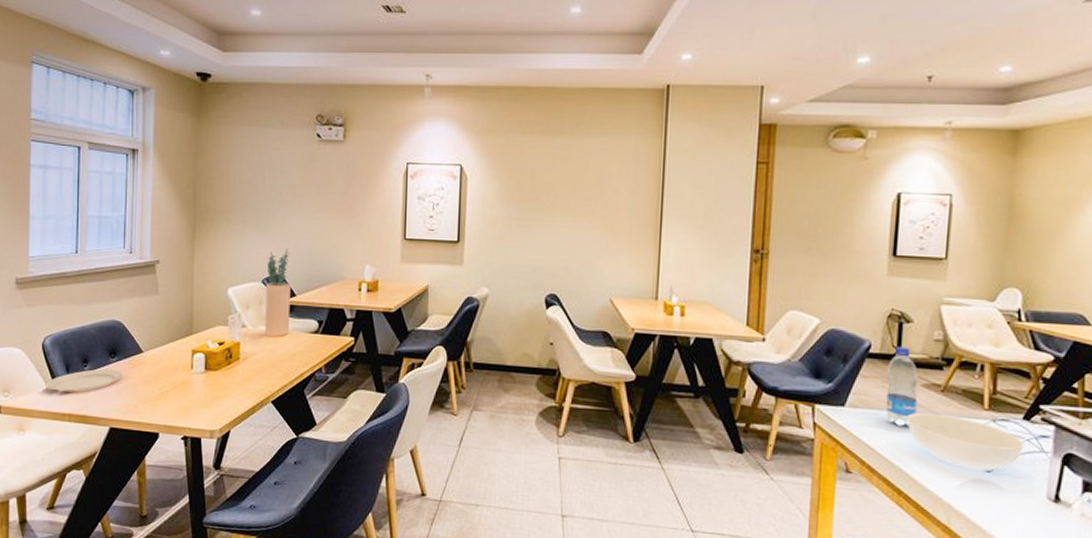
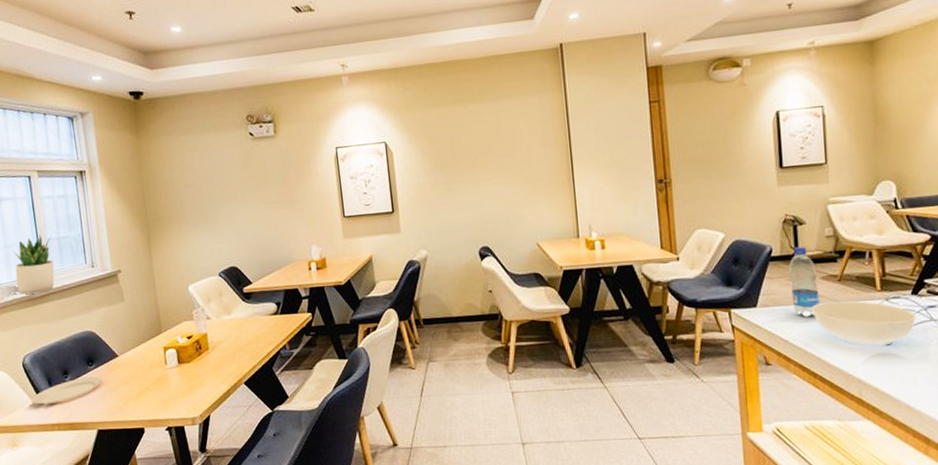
planter: none [49,210,92,273] -> present [13,234,55,295]
vase: present [265,248,291,338] -> none [222,241,251,325]

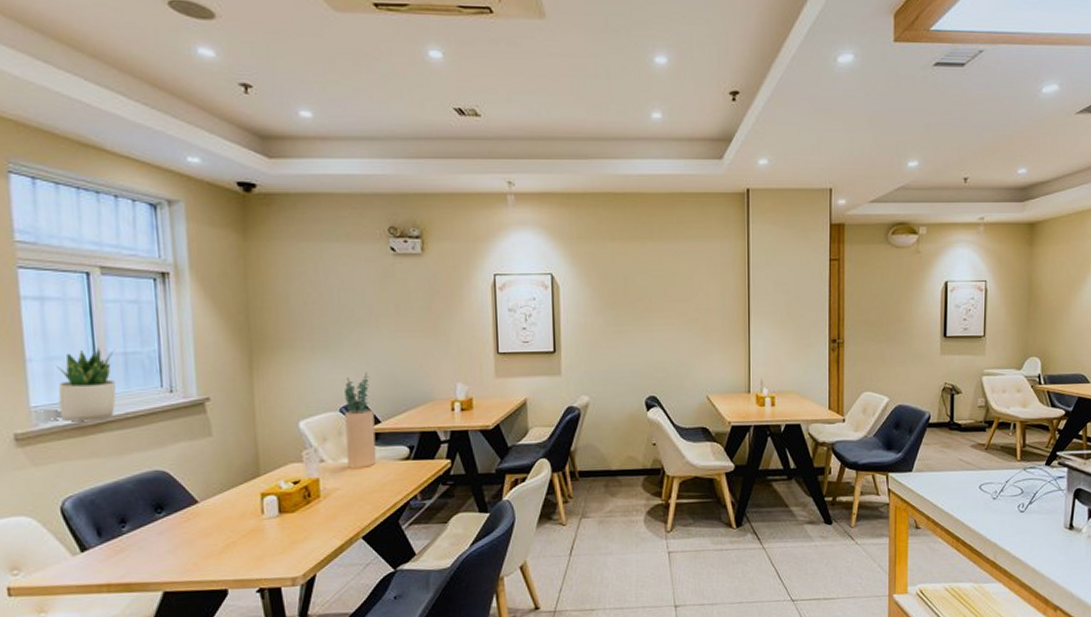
plate: present [31,376,102,405] -> none [70,526,174,561]
vase: none [222,241,251,325] -> present [345,372,377,470]
bottle: present [789,246,820,317] -> none [944,414,968,483]
bowl: present [811,300,916,347] -> none [960,468,1047,513]

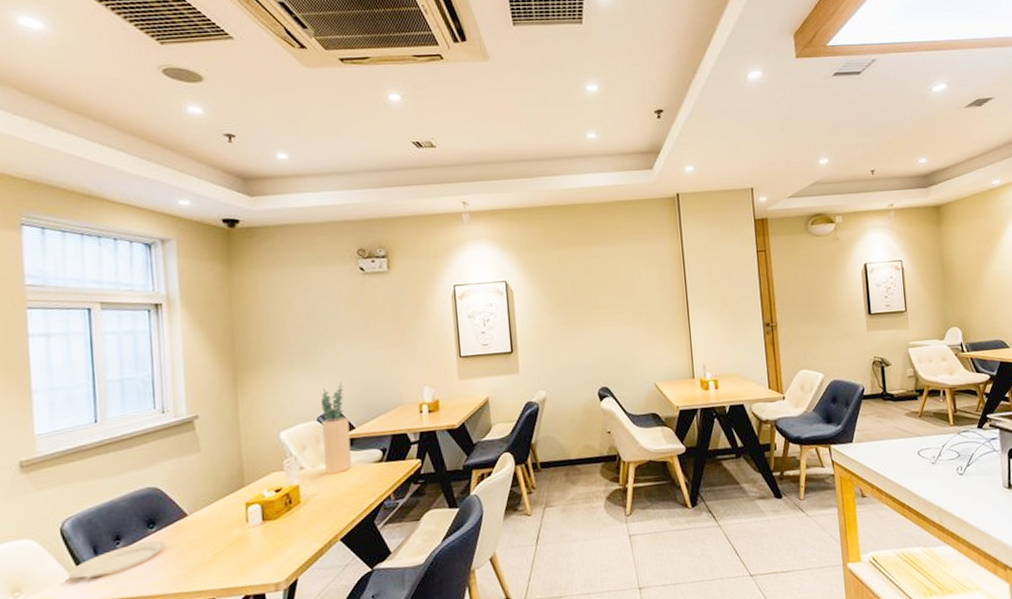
planter: present [57,347,116,422] -> none [60,375,113,447]
plate: none [70,526,174,561] -> present [68,540,165,579]

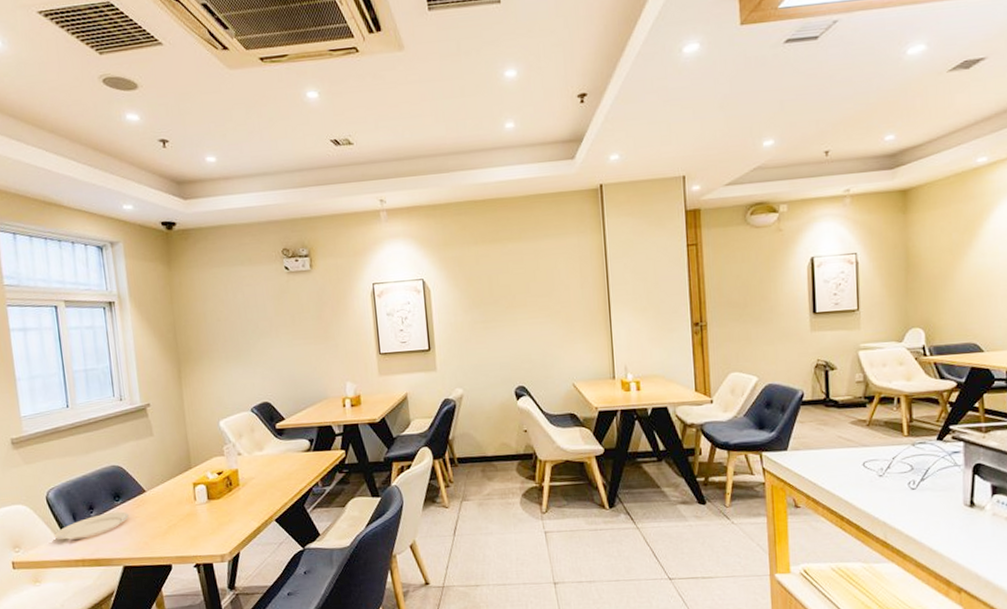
vase: present [321,382,352,475] -> none [254,376,284,461]

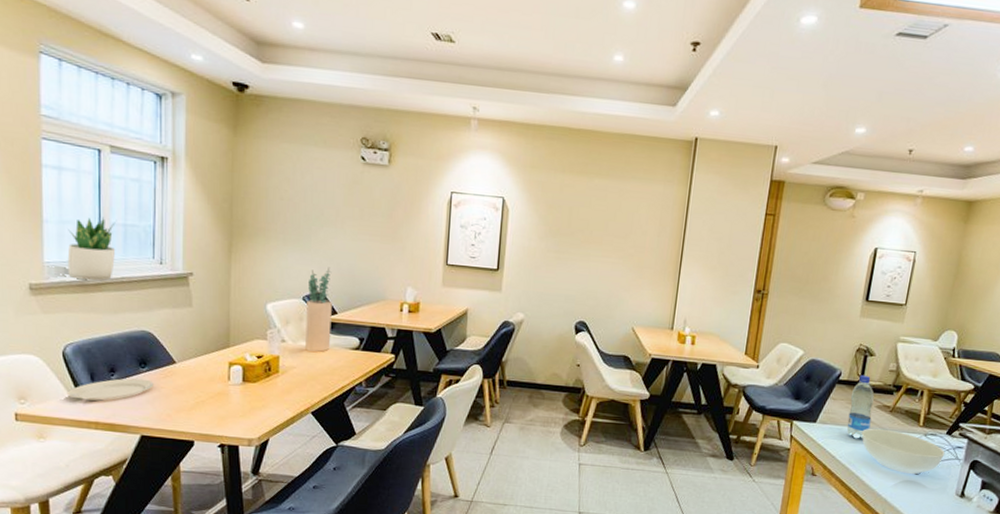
planter: none [38,366,81,428] -> present [67,216,116,281]
vase: none [254,376,284,461] -> present [305,267,332,353]
bottle: none [820,391,849,461] -> present [847,375,874,439]
bowl: none [840,445,941,491] -> present [861,428,945,475]

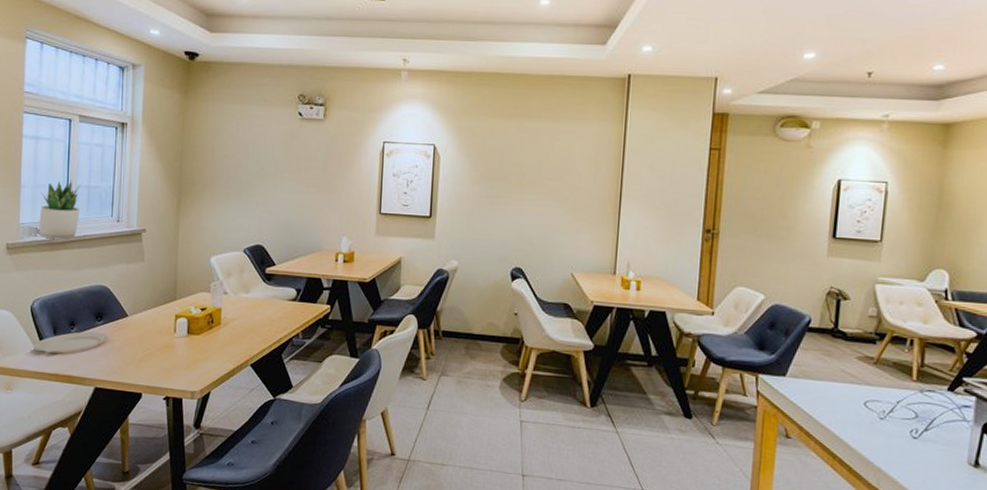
vase: present [305,267,332,353] -> none [245,220,271,305]
bottle: present [847,375,874,439] -> none [823,321,853,396]
bowl: present [861,428,945,475] -> none [841,383,949,439]

